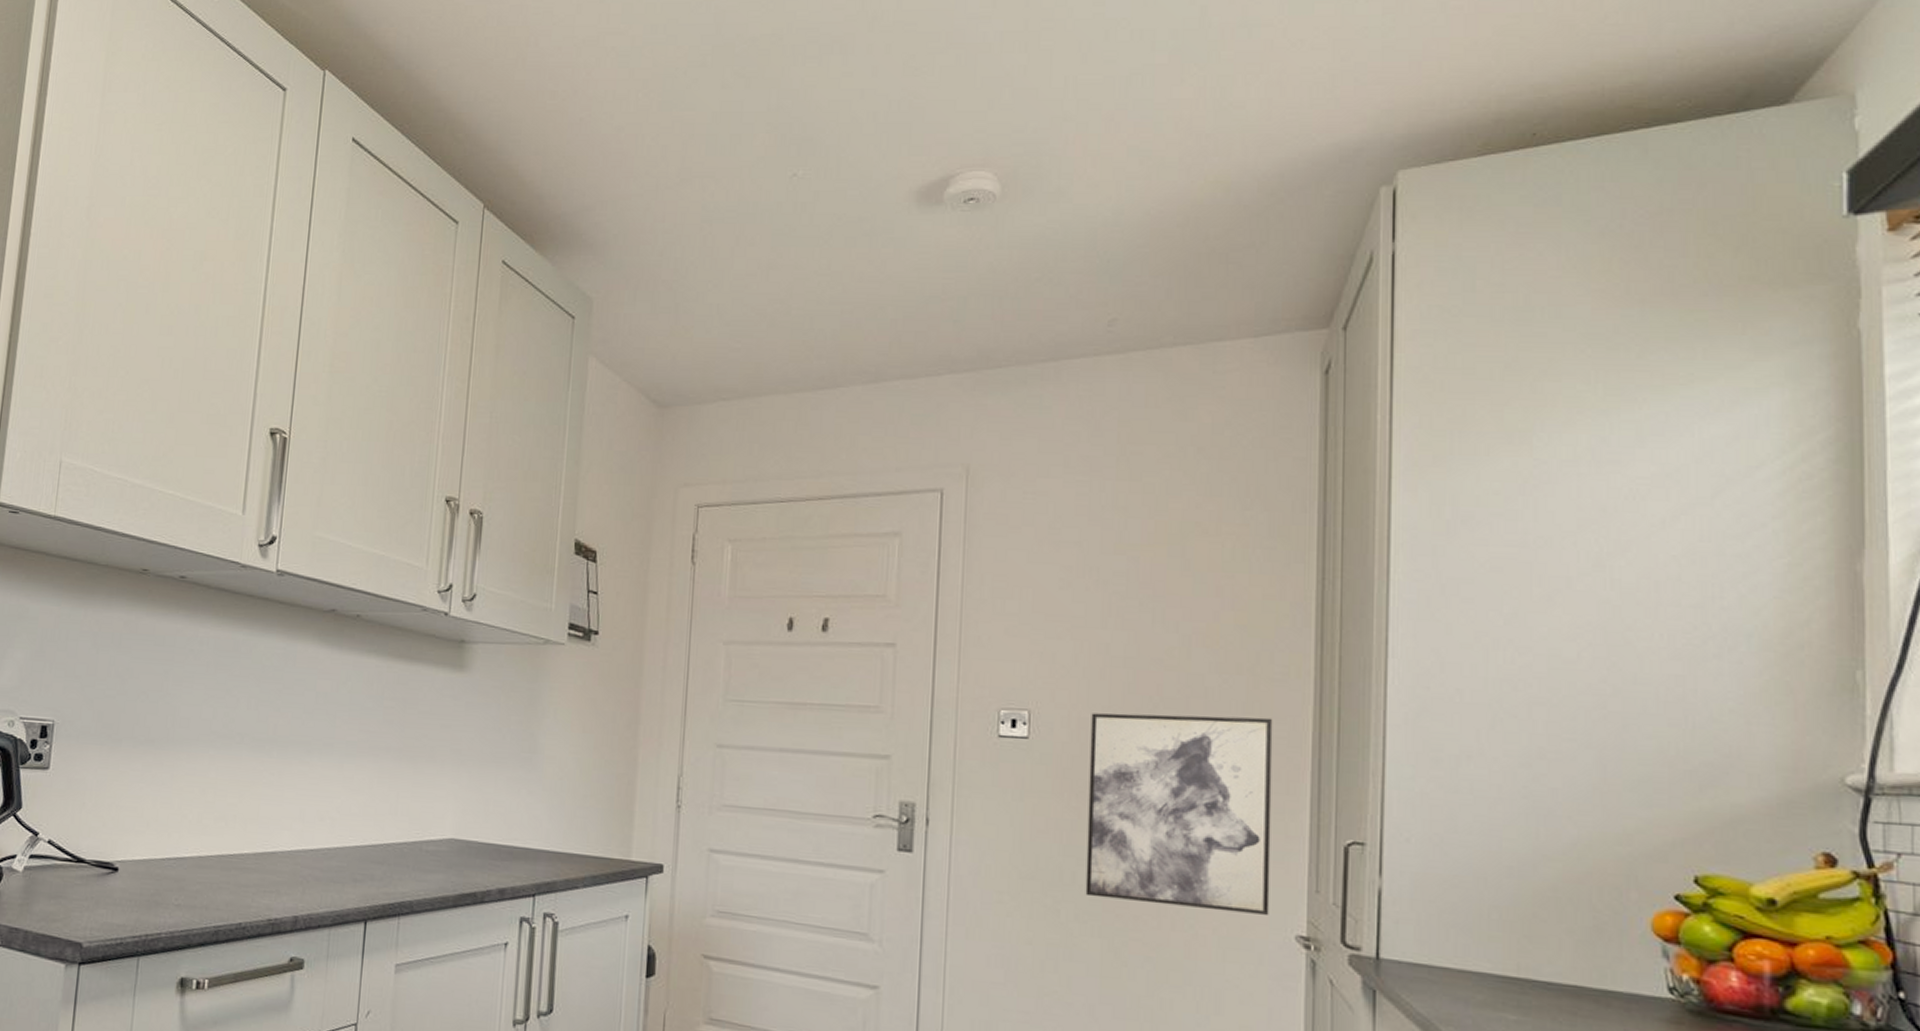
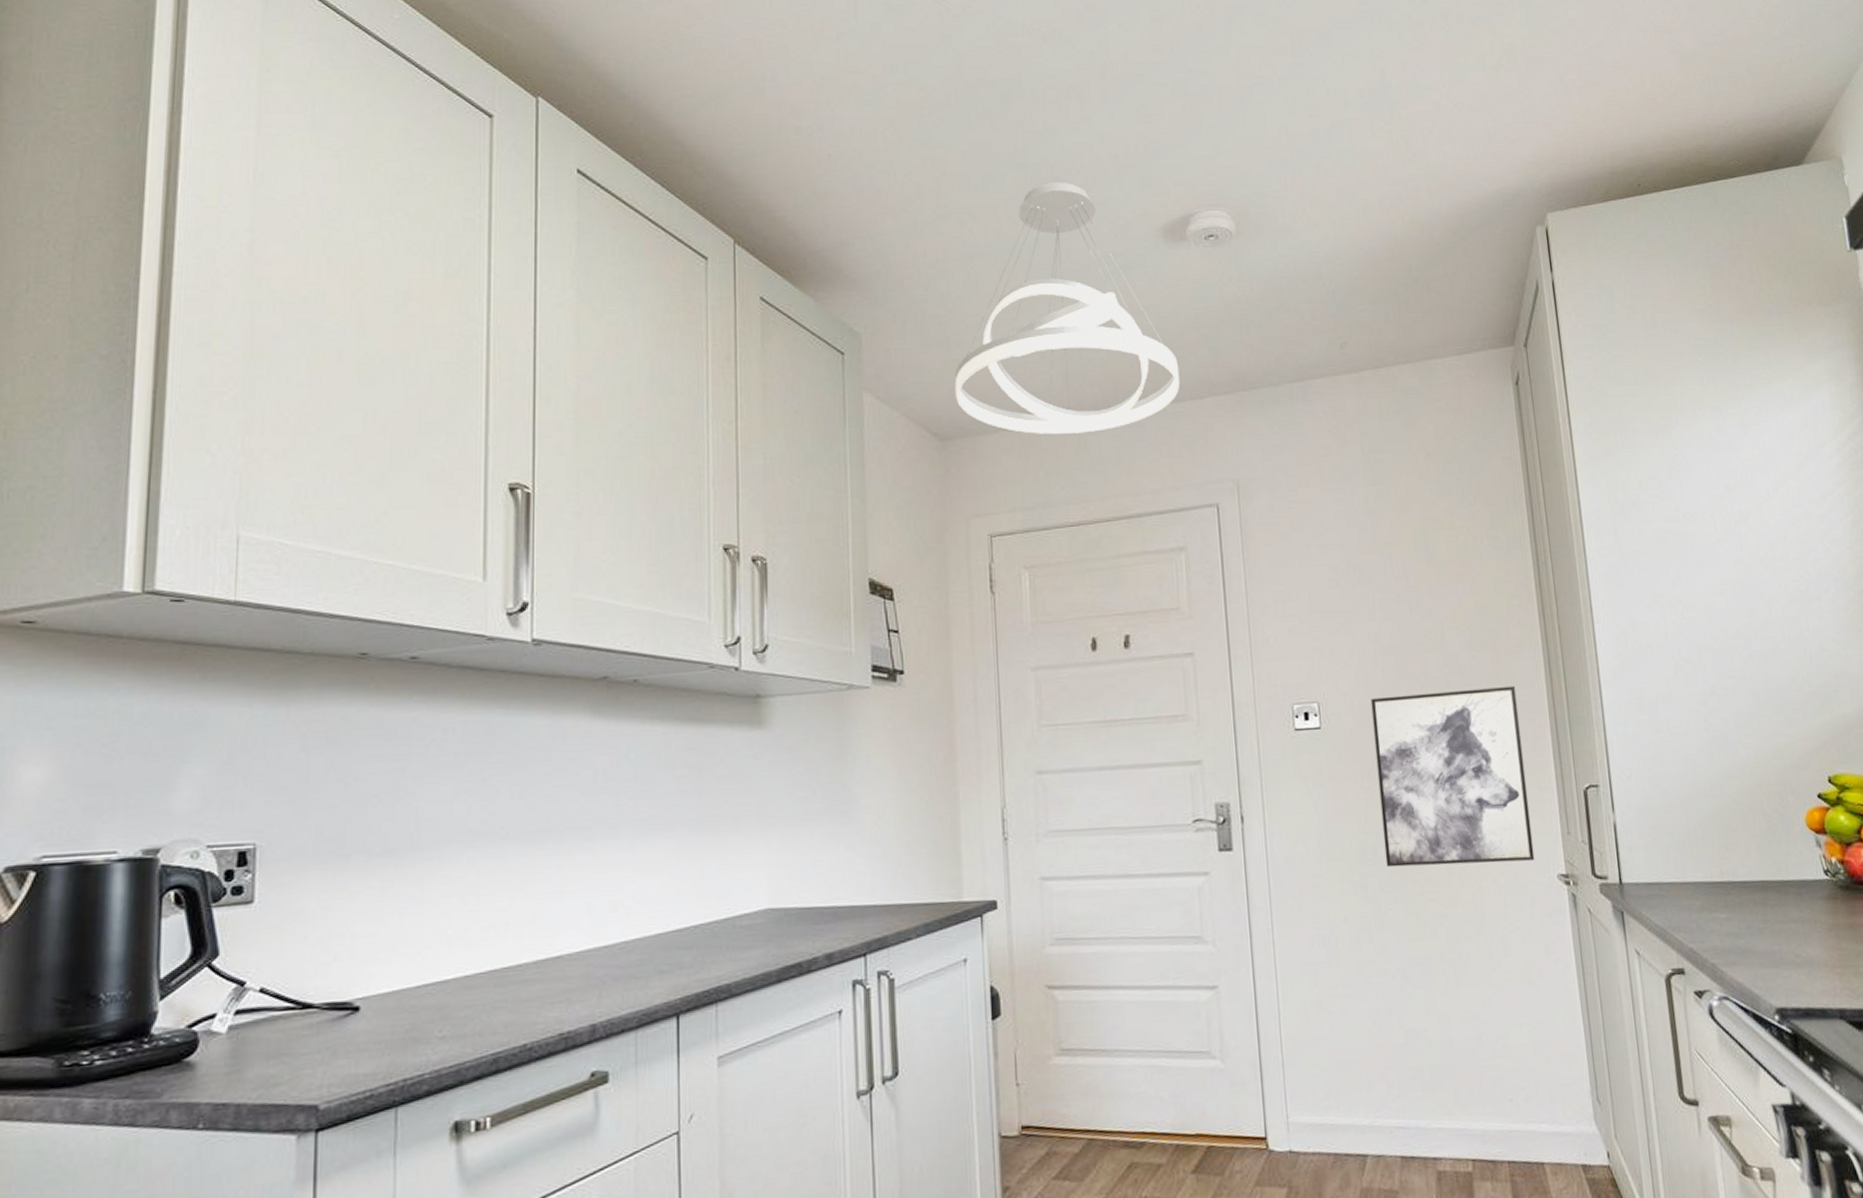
pendant light: none [678,142,917,407] -> present [954,182,1180,434]

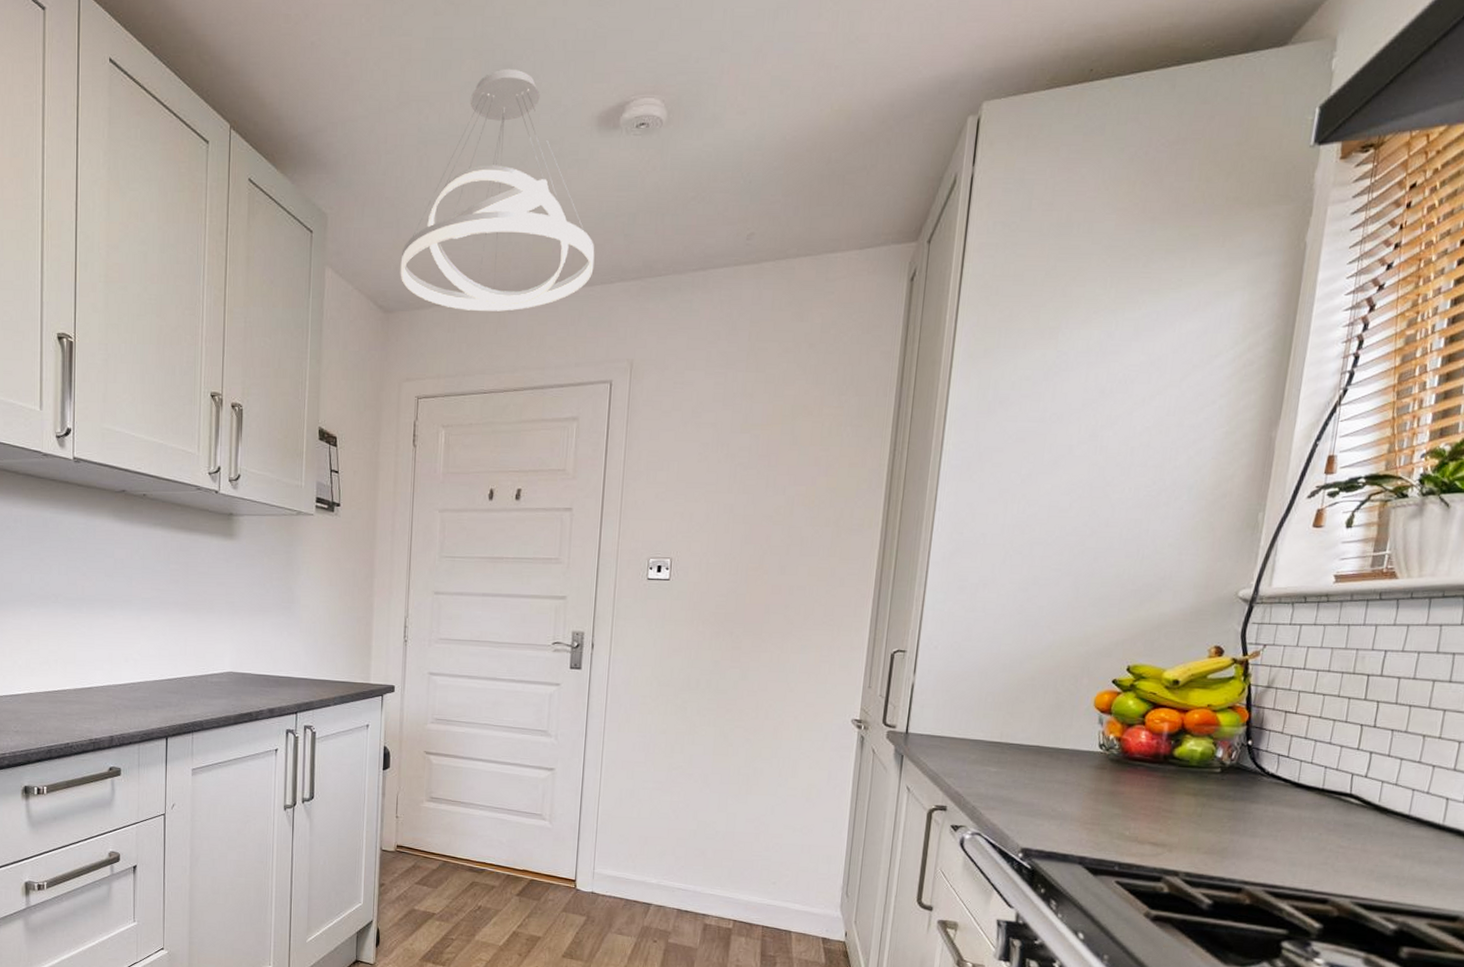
wall art: present [1370,685,1535,868] -> none [705,559,849,705]

